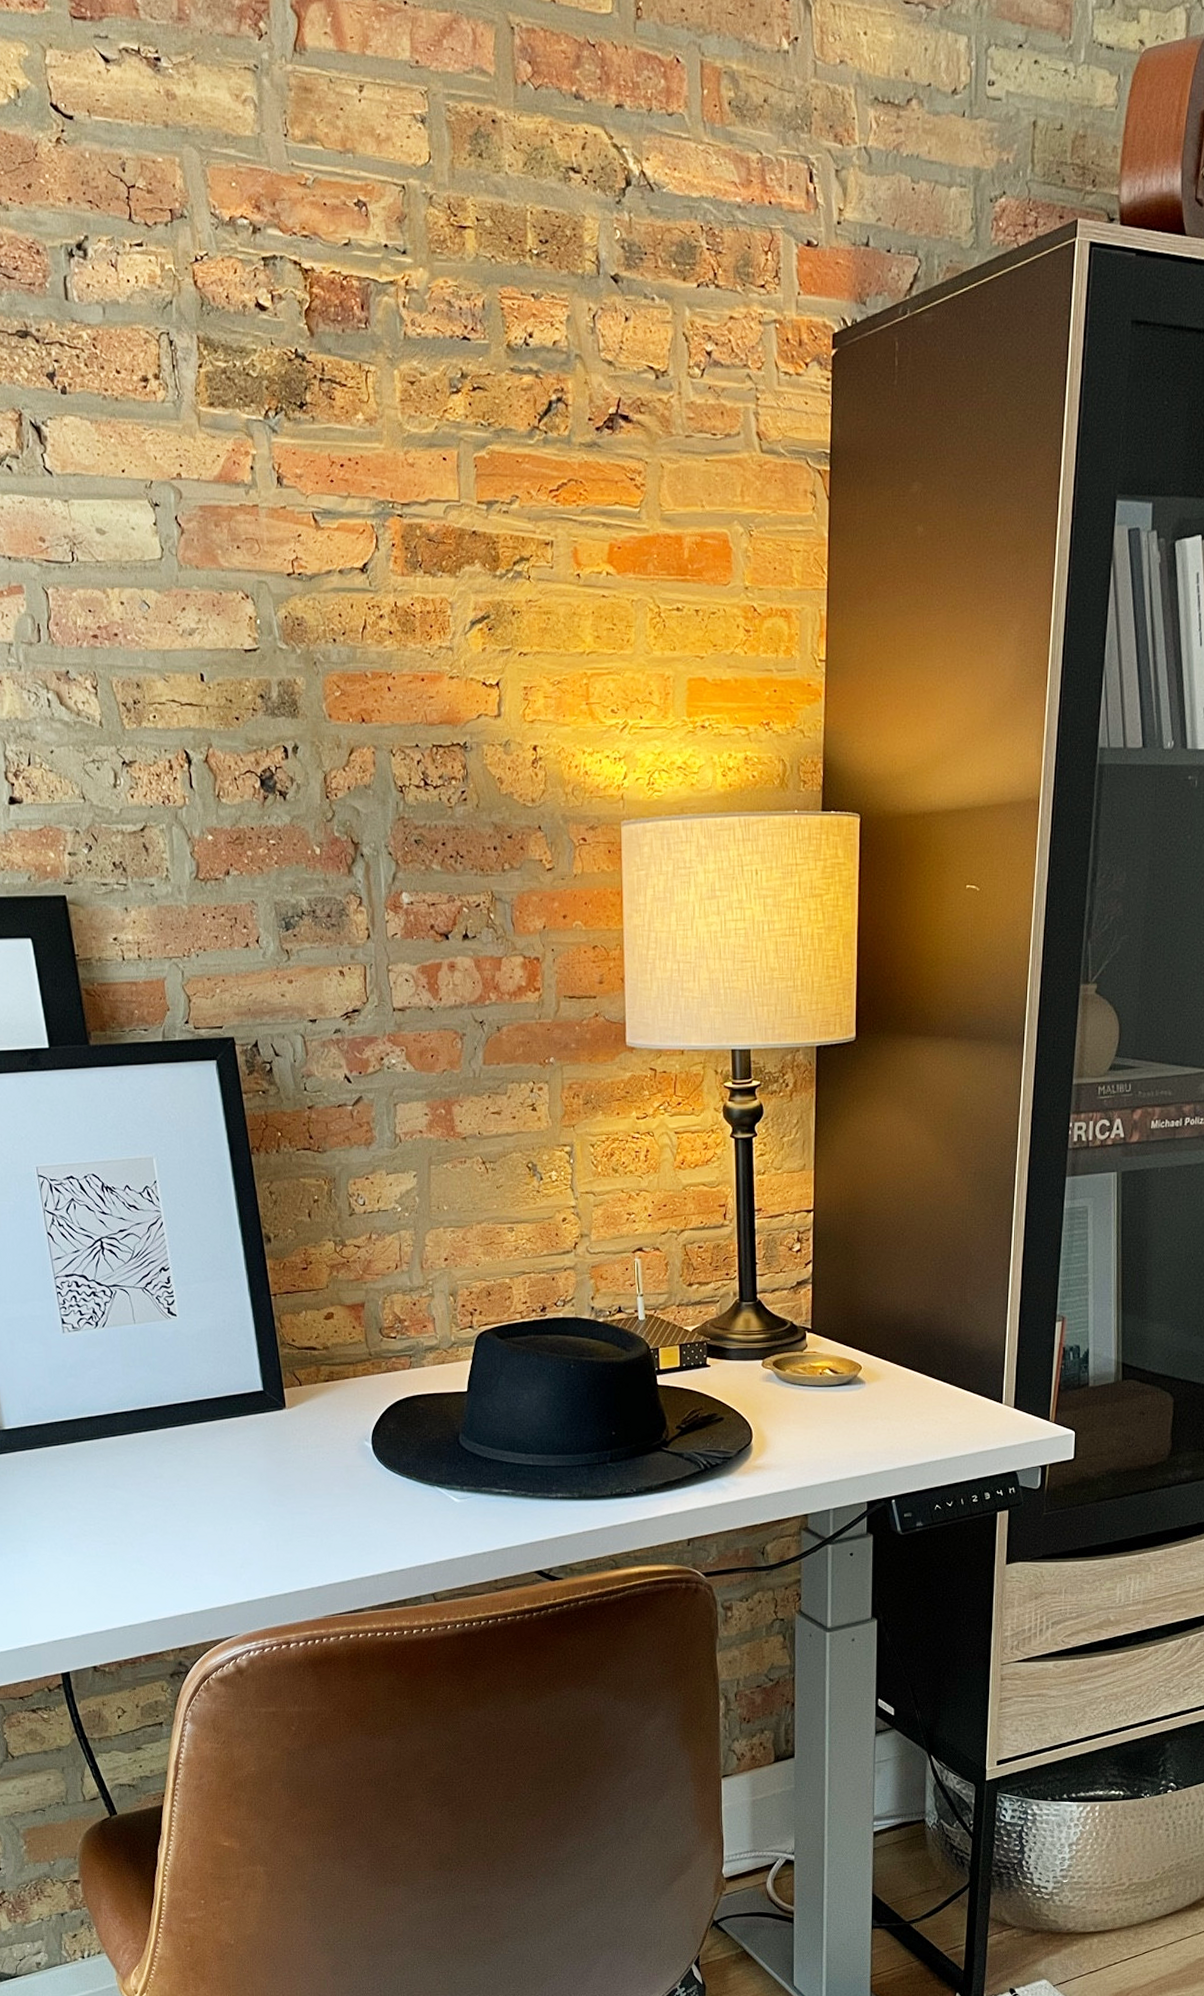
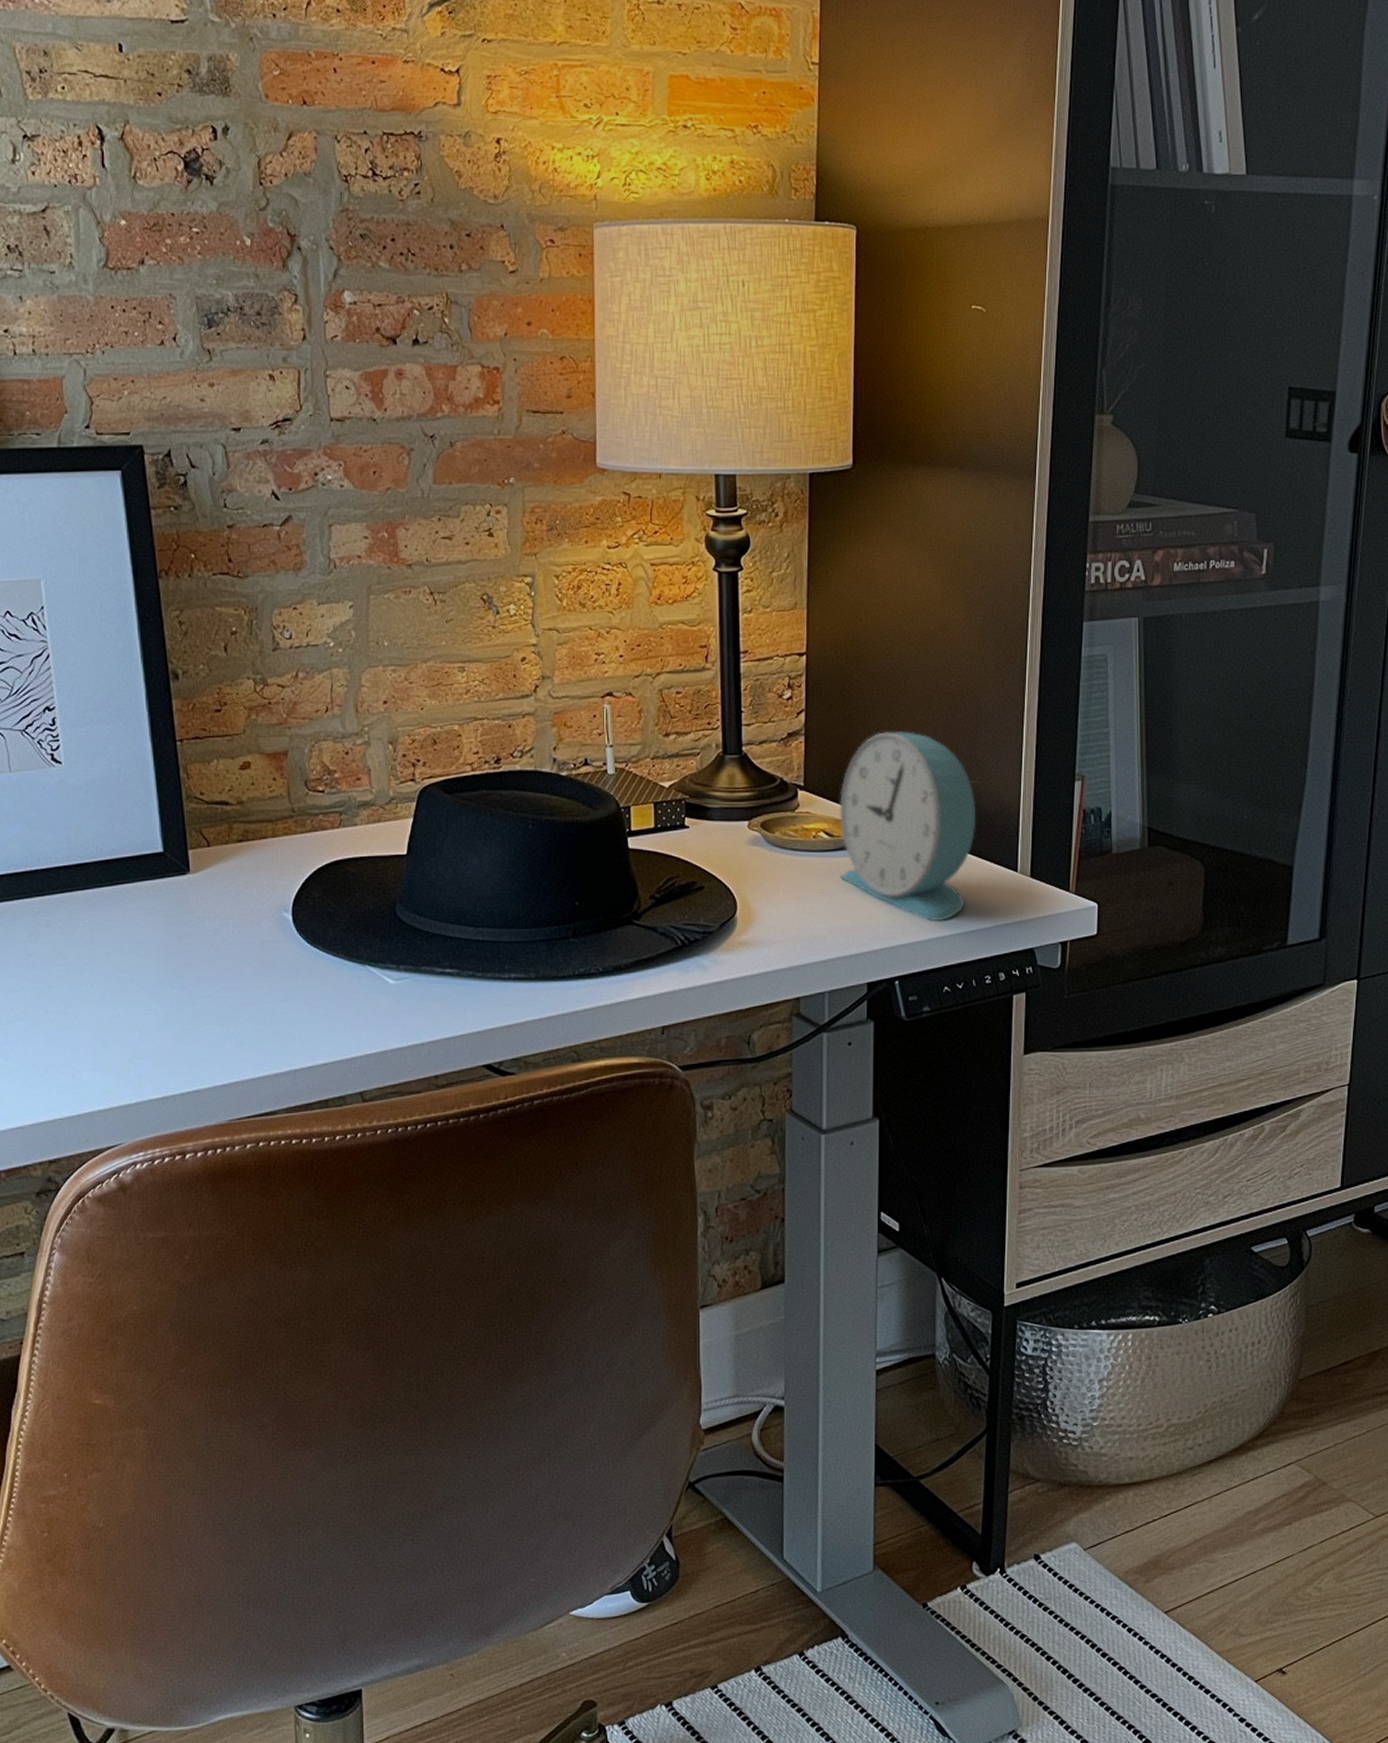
alarm clock: none [843,1279,970,1448] -> present [840,732,980,922]

